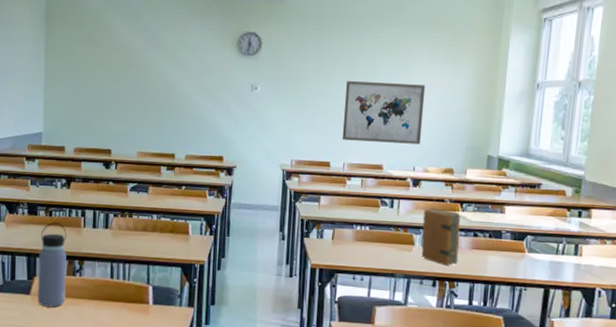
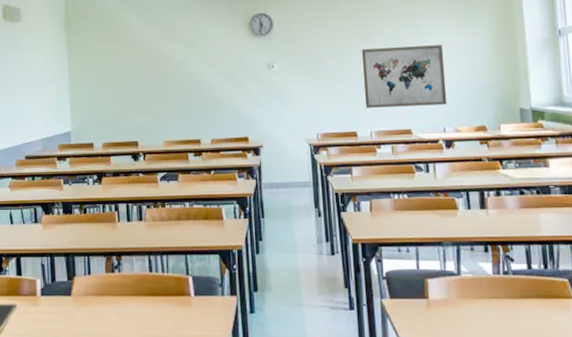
water bottle: present [38,222,67,307] -> none [77,219,106,307]
book: present [421,208,461,266] -> none [462,169,508,229]

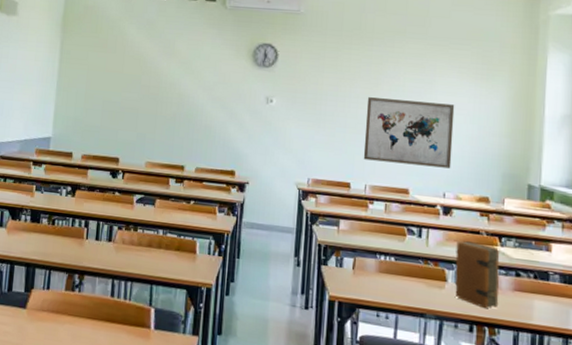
book: none [462,169,508,229] -> present [455,240,500,309]

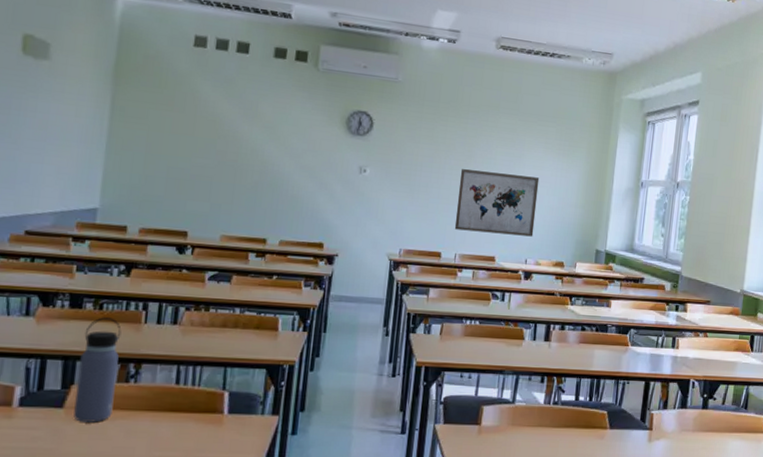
water bottle: none [33,231,69,325] -> present [73,317,122,423]
book: present [455,240,500,309] -> none [530,302,570,361]

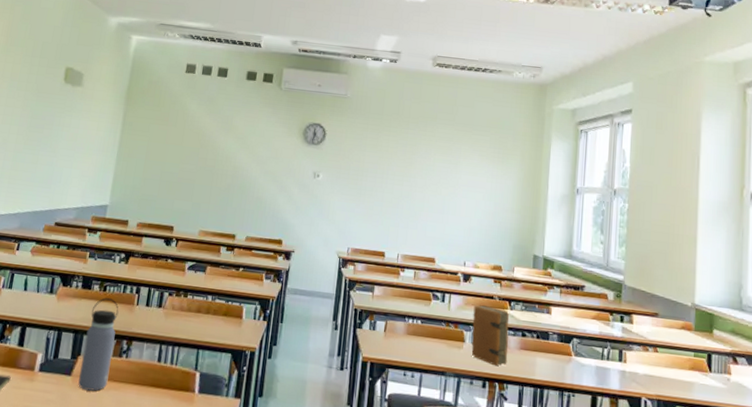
wall art: present [454,169,540,237] -> none [397,175,476,240]
book: none [530,302,570,361] -> present [471,305,510,367]

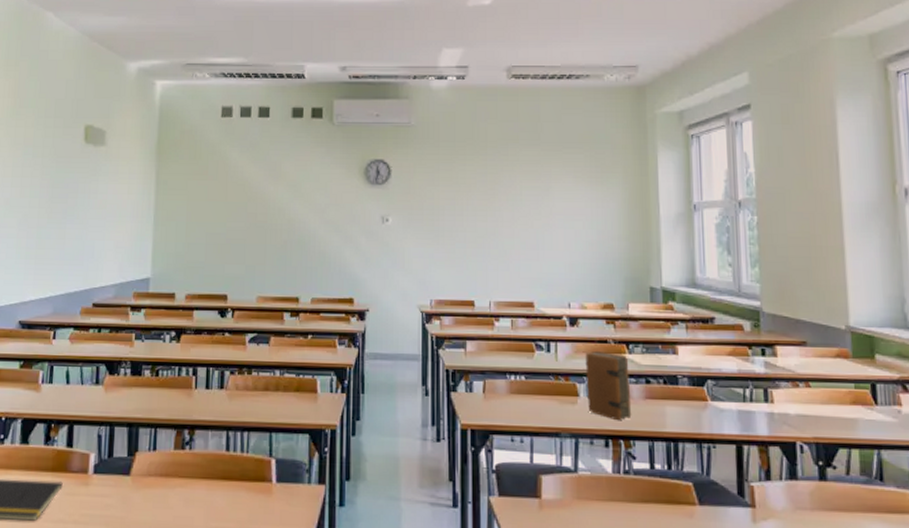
water bottle: present [78,298,119,391] -> none [139,383,176,491]

